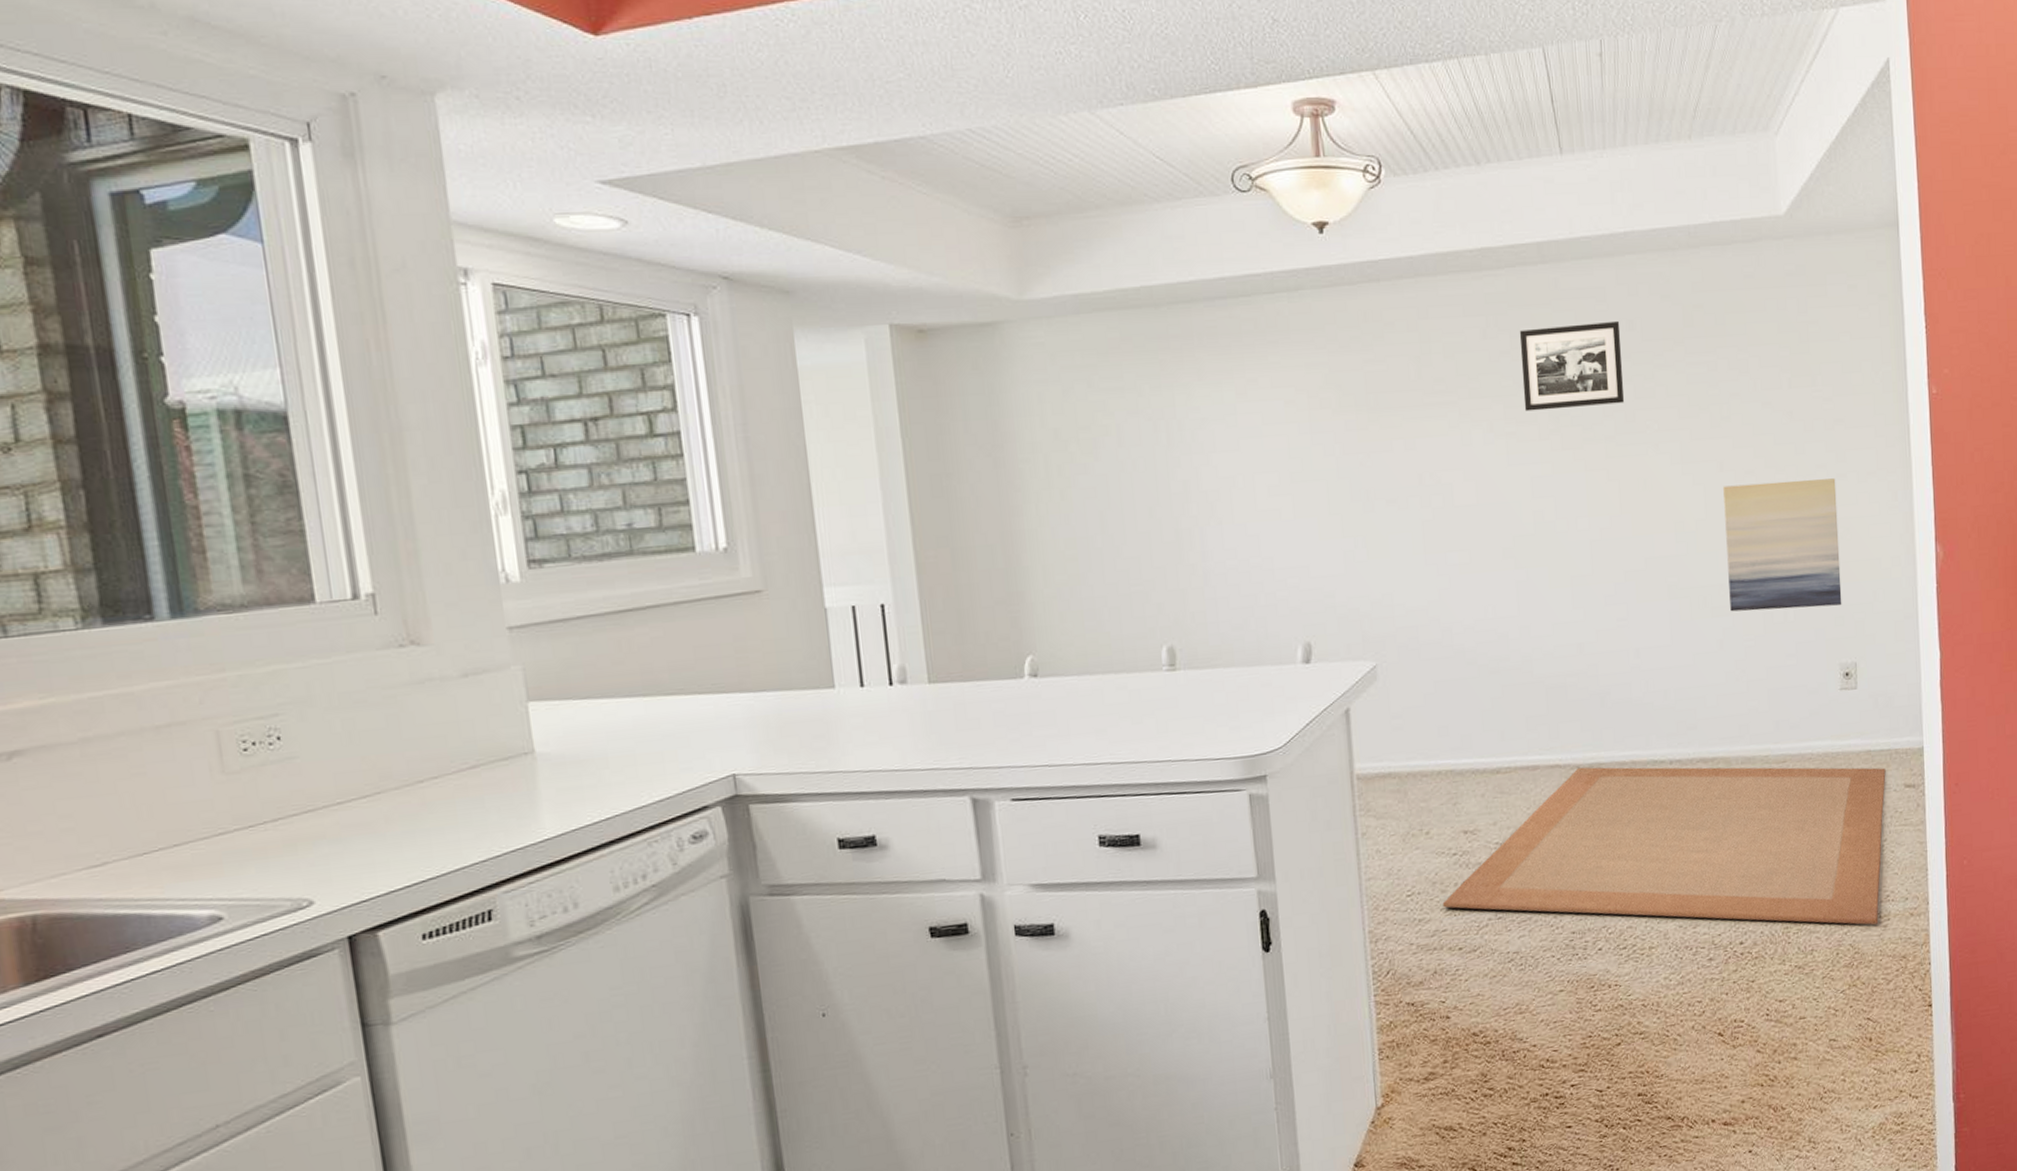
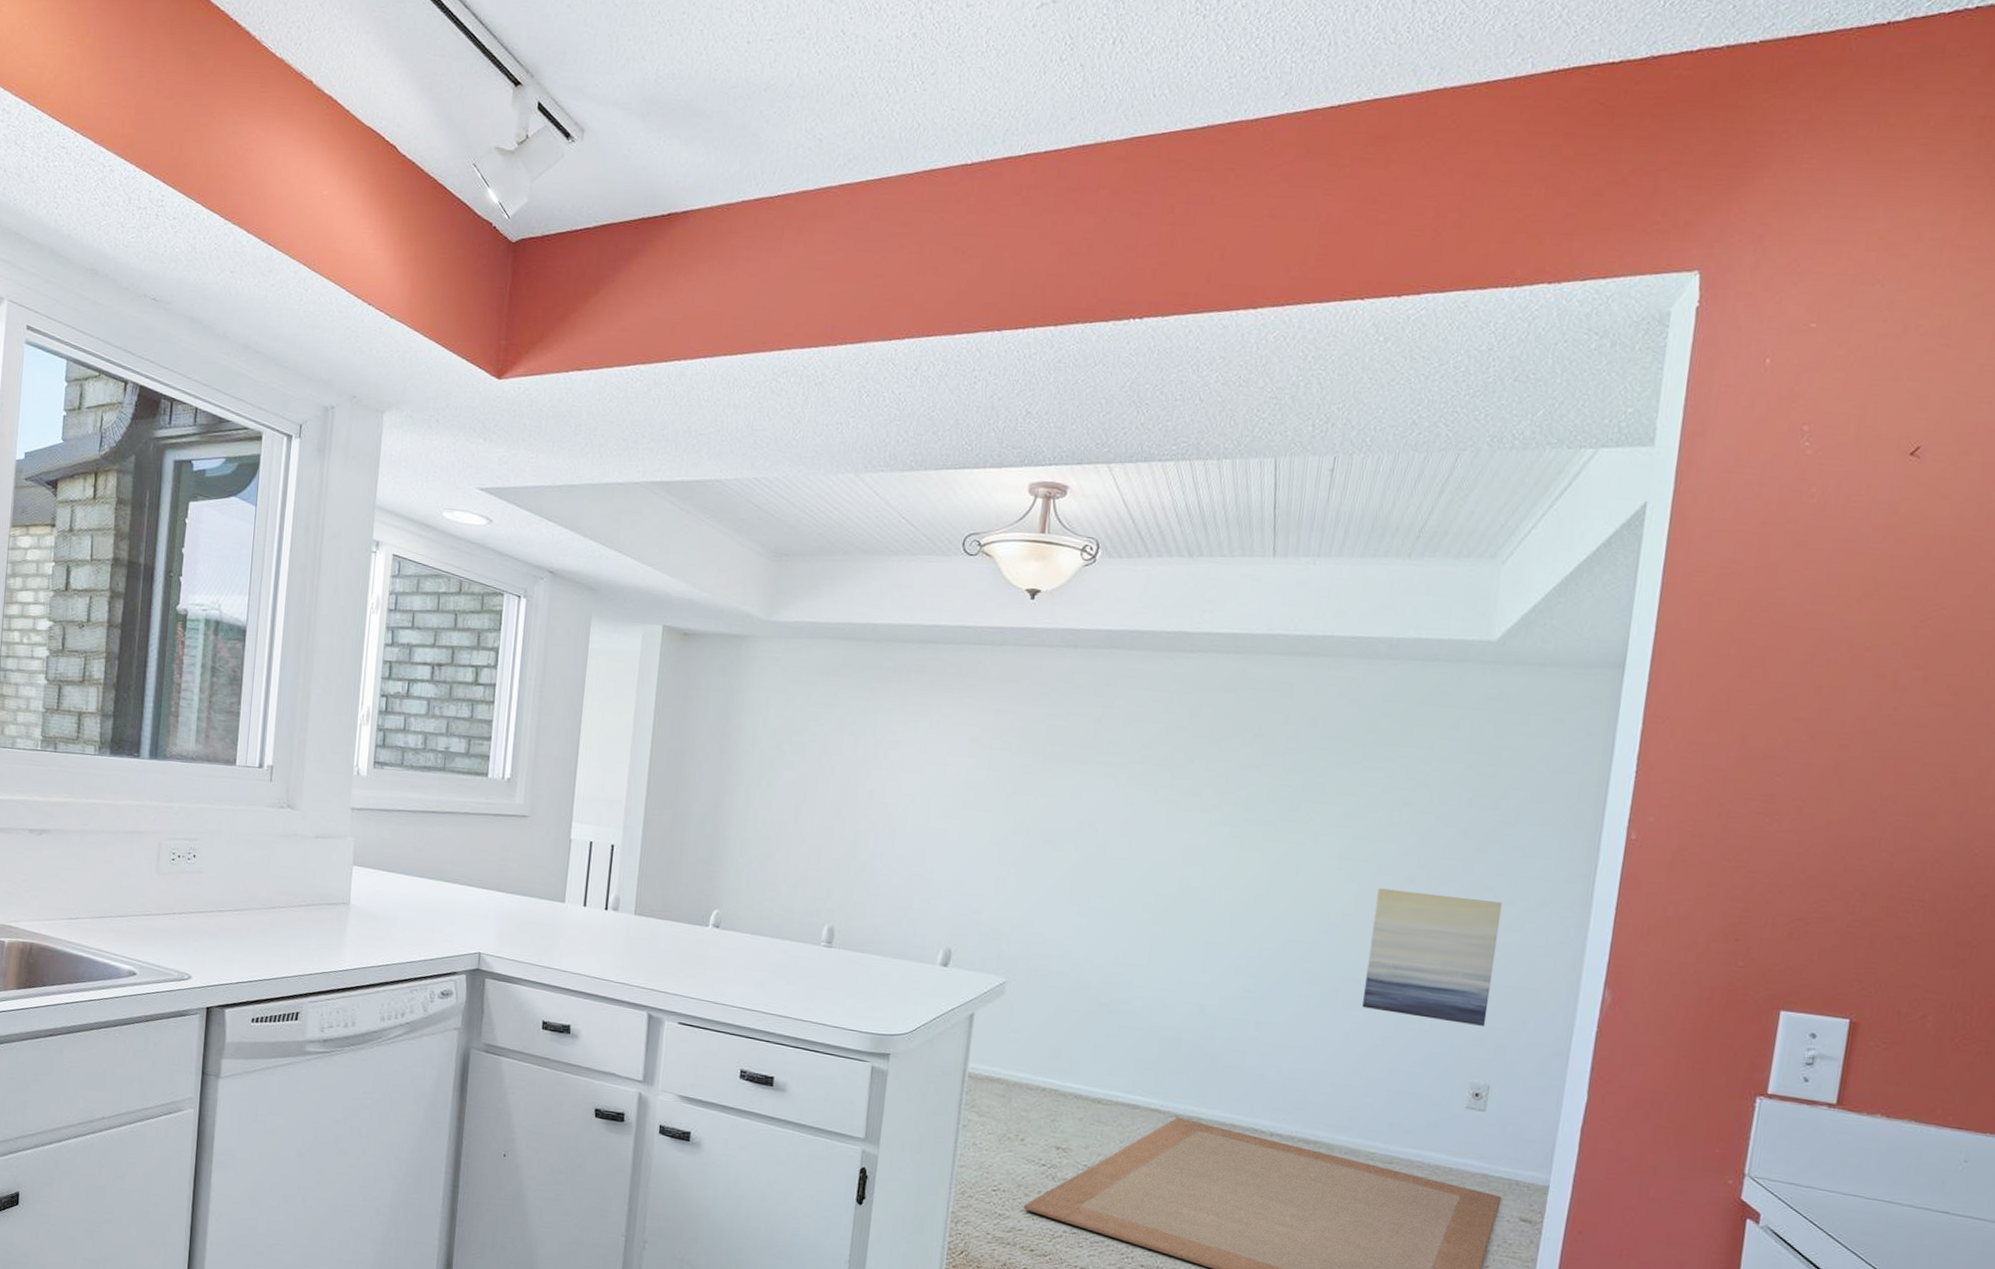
picture frame: present [1519,320,1625,412] -> none [1191,710,1302,793]

